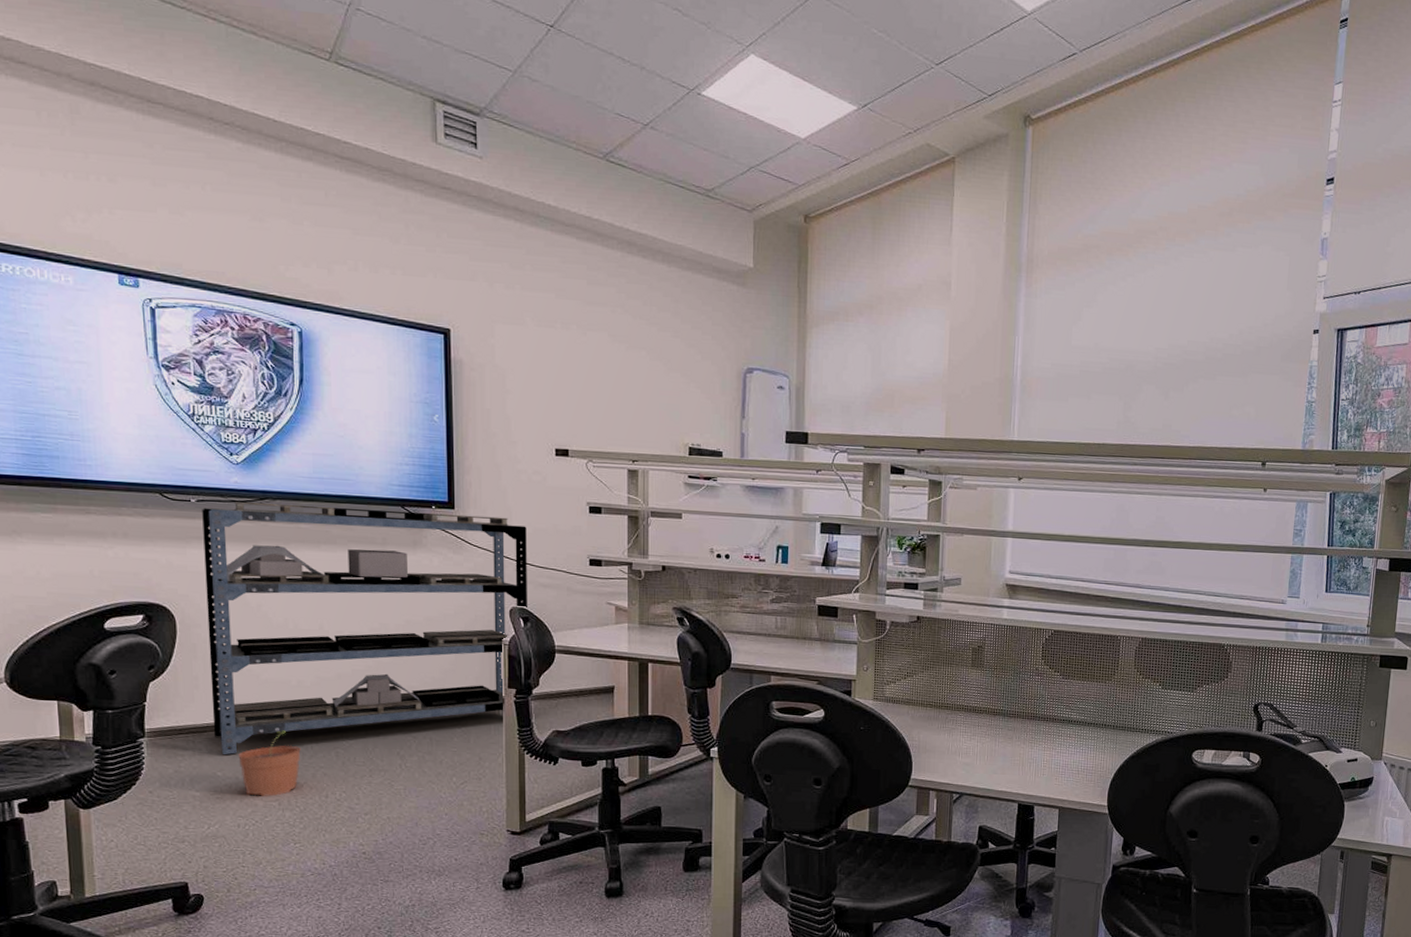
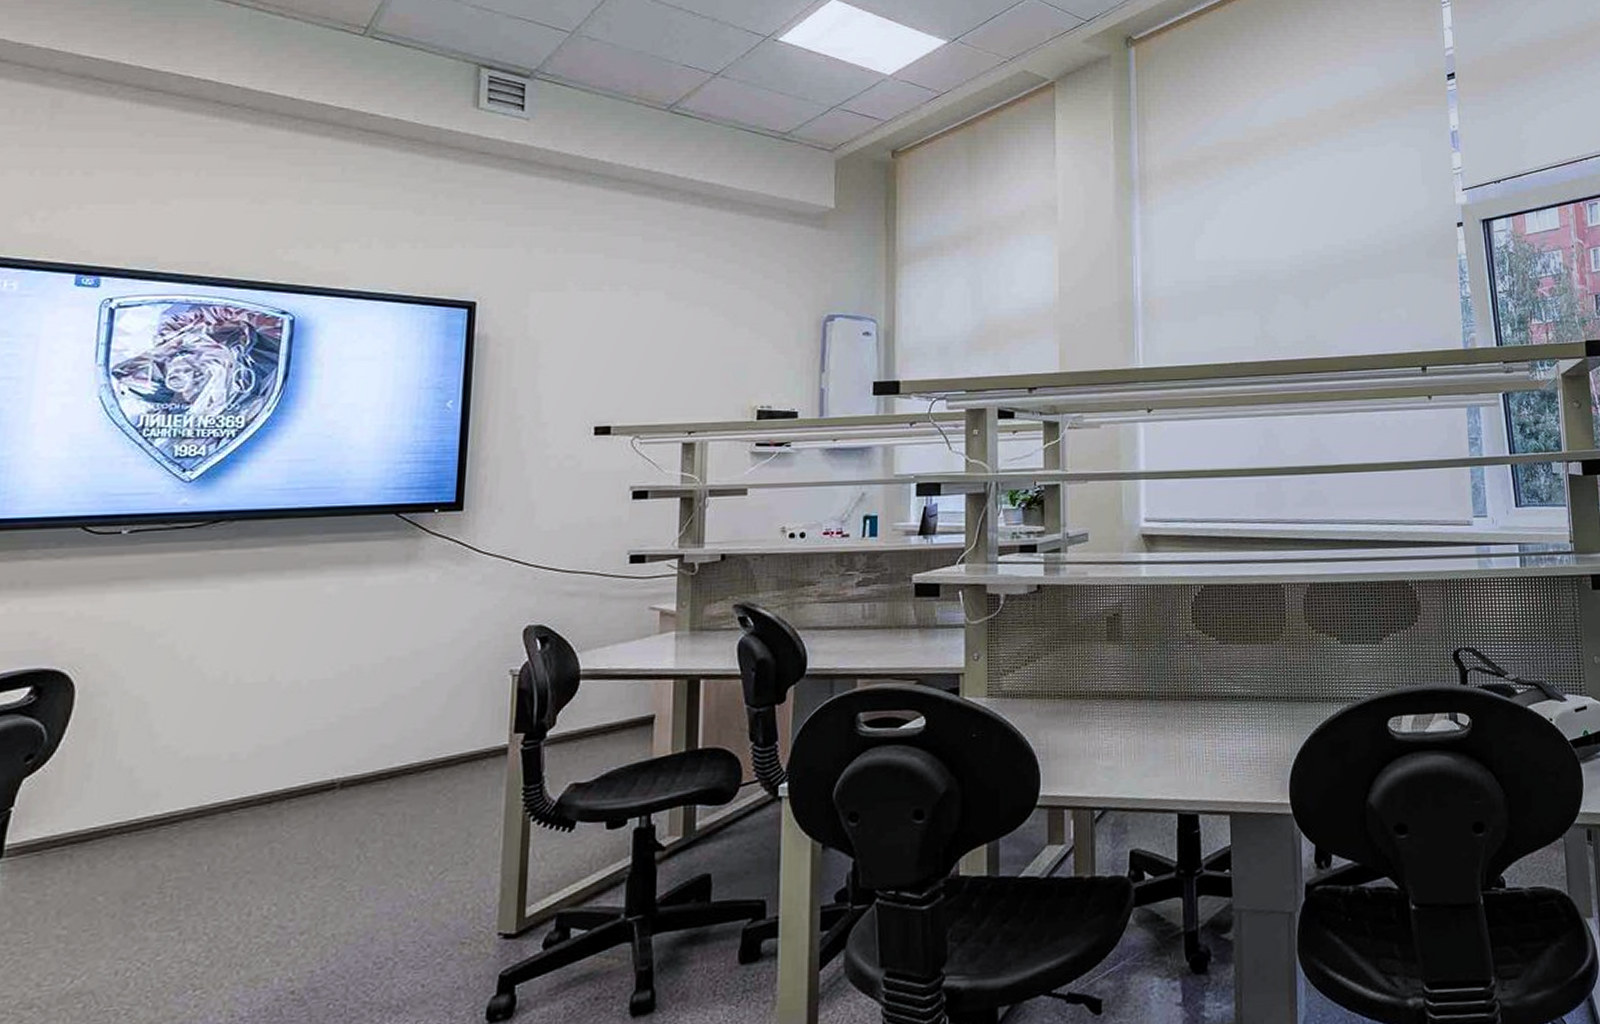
shelving unit: present [202,502,527,755] -> none [101,514,553,870]
plant pot: present [238,730,301,797] -> none [131,825,222,926]

